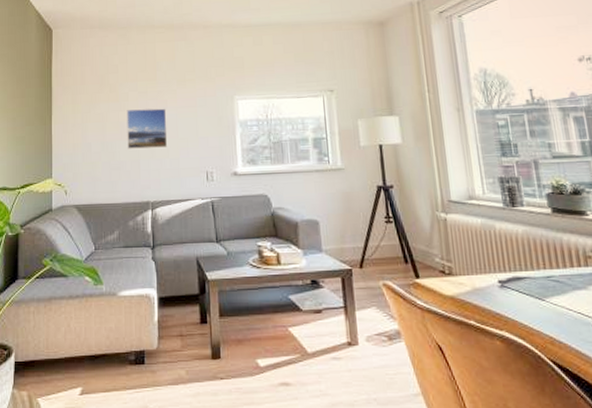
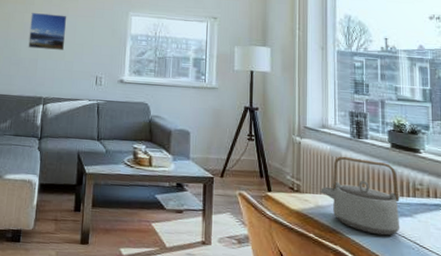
teapot: none [475,228,575,314] -> present [320,156,400,236]

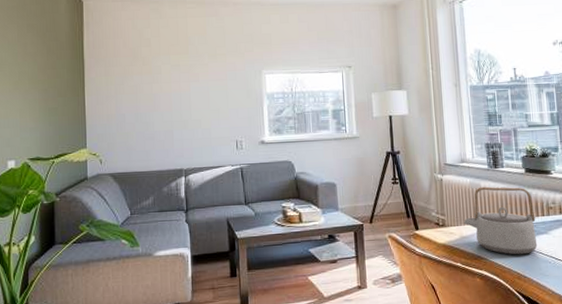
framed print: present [28,13,67,50] -> none [160,81,200,120]

